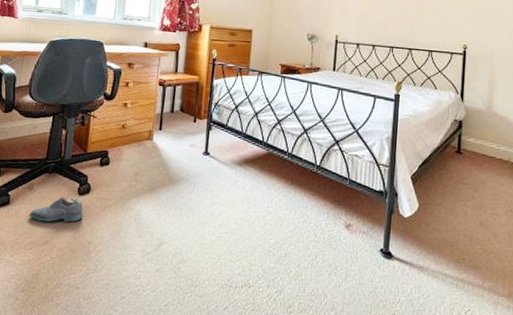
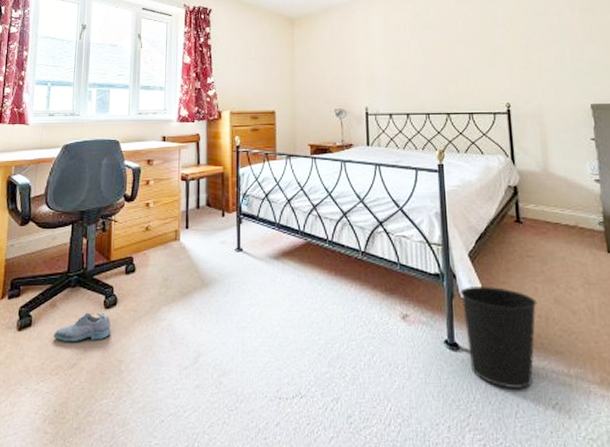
wastebasket: none [400,205,465,295] -> present [460,287,537,388]

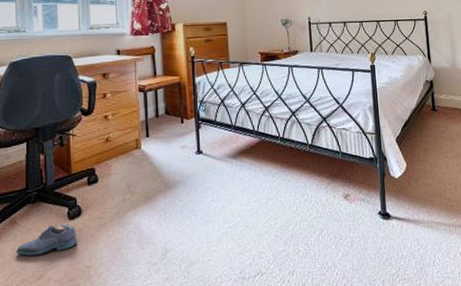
wastebasket: present [460,287,537,388] -> none [390,164,448,244]

